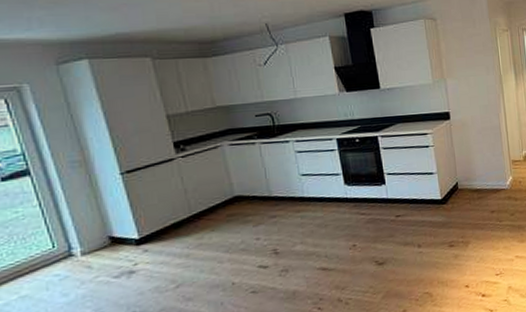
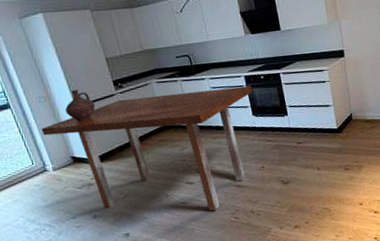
dining table: none [70,150,345,303] -> present [41,85,252,211]
ceramic jug: none [106,151,148,194] -> present [65,89,96,123]

